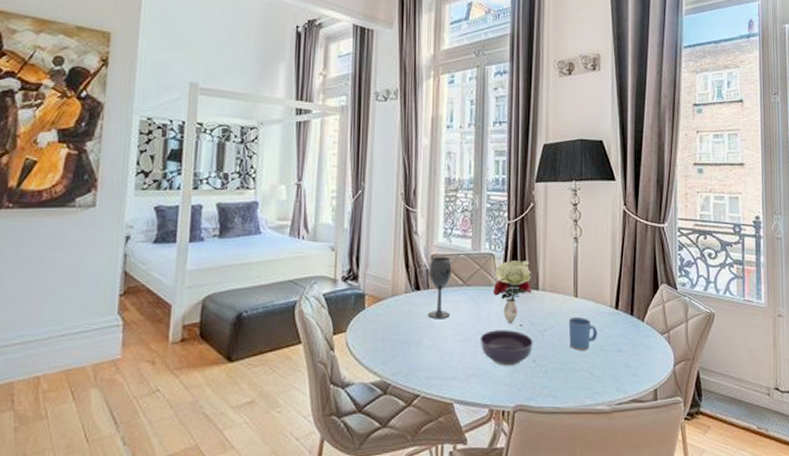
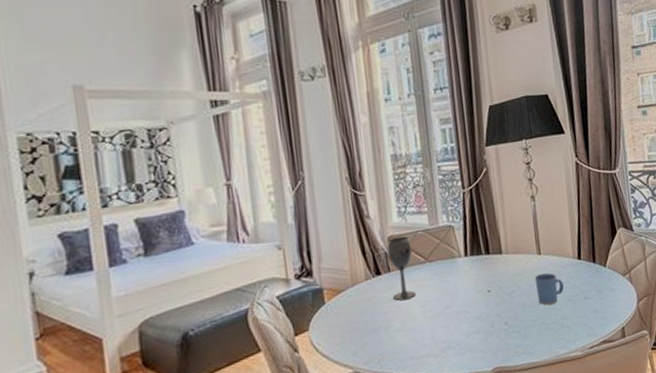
bowl: present [480,330,533,366] -> none [449,297,503,334]
flower bouquet: present [493,261,532,324] -> none [456,227,496,292]

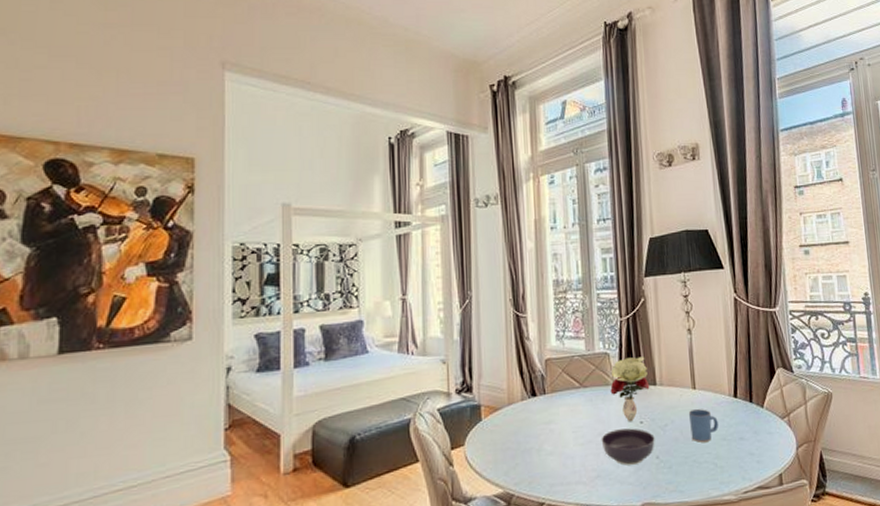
wine glass: present [386,236,416,301] -> none [543,359,568,424]
bowl: none [449,297,503,334] -> present [601,428,655,465]
flower bouquet: none [456,227,496,292] -> present [610,357,650,422]

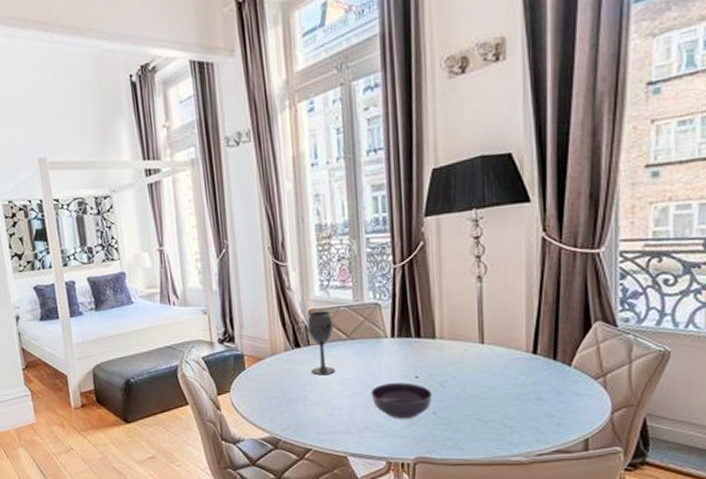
wine glass: none [543,359,568,424] -> present [306,310,335,376]
flower bouquet: present [610,357,650,422] -> none [381,307,428,377]
mug: present [688,409,718,442] -> none [473,365,510,400]

